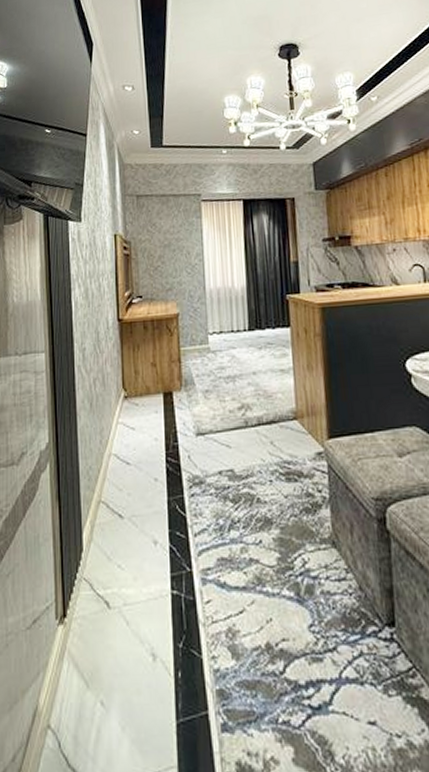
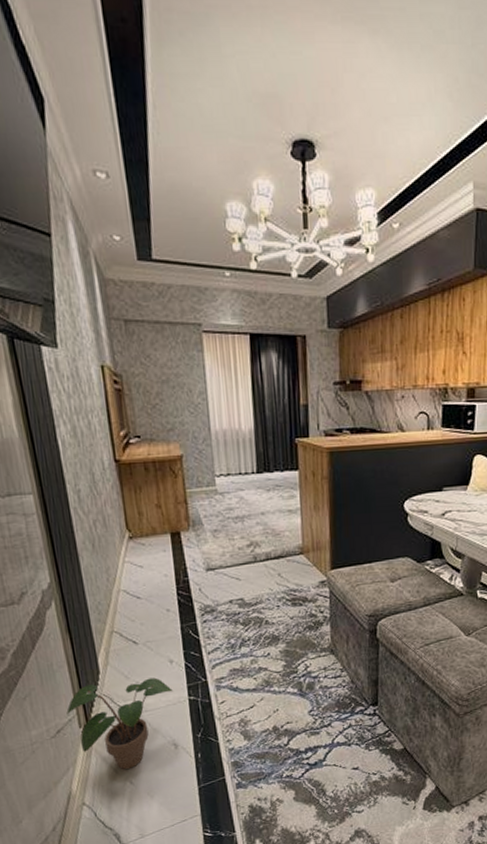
potted plant: none [45,561,155,682] -> present [66,677,173,769]

